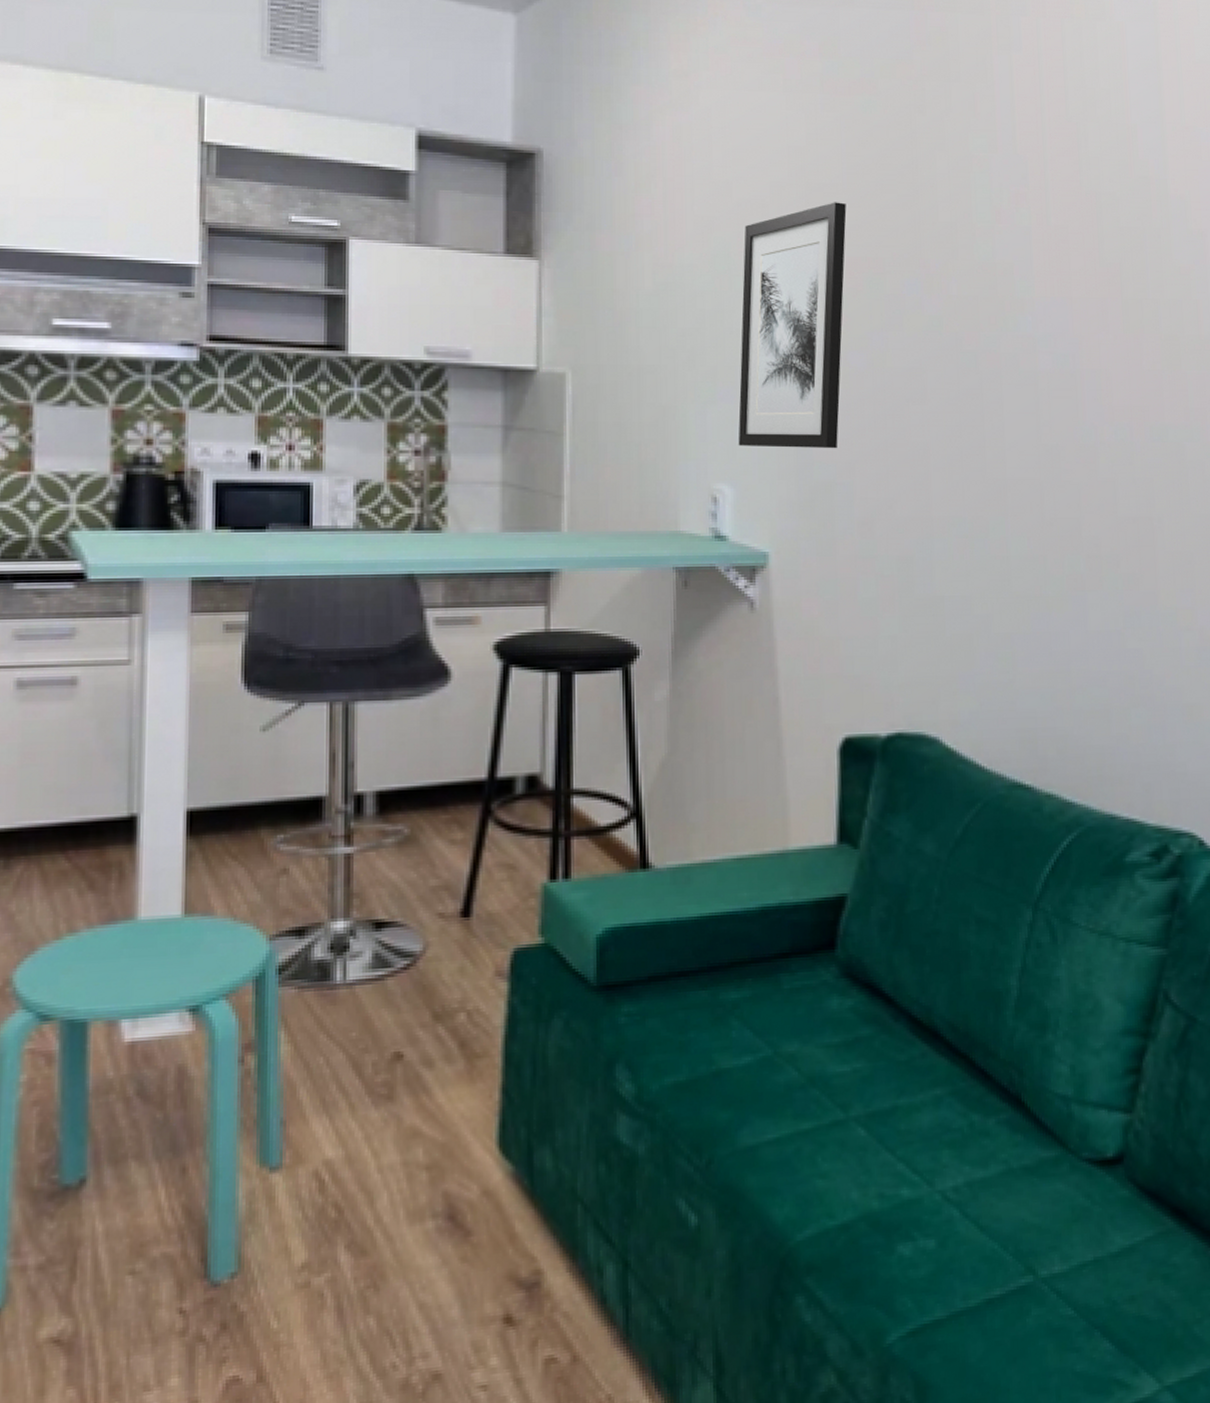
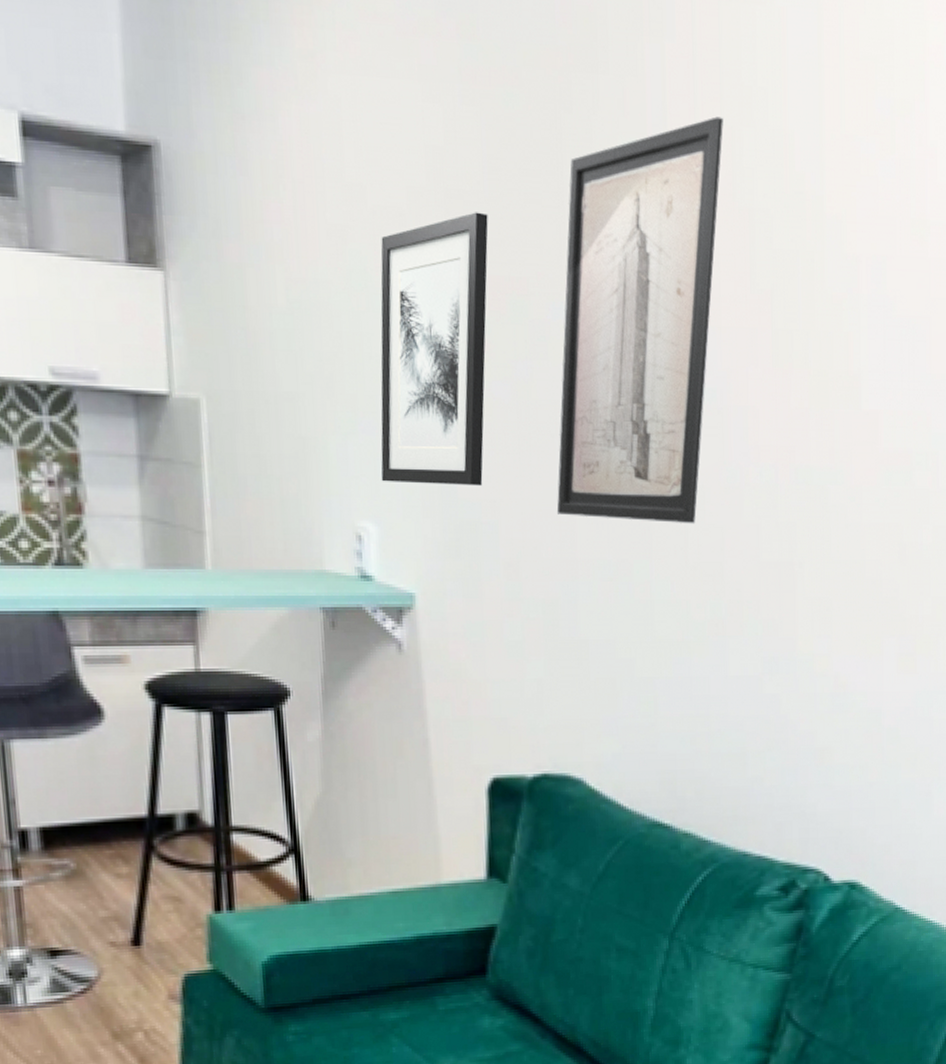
wall art: none [911,114,1069,482] -> present [556,116,723,524]

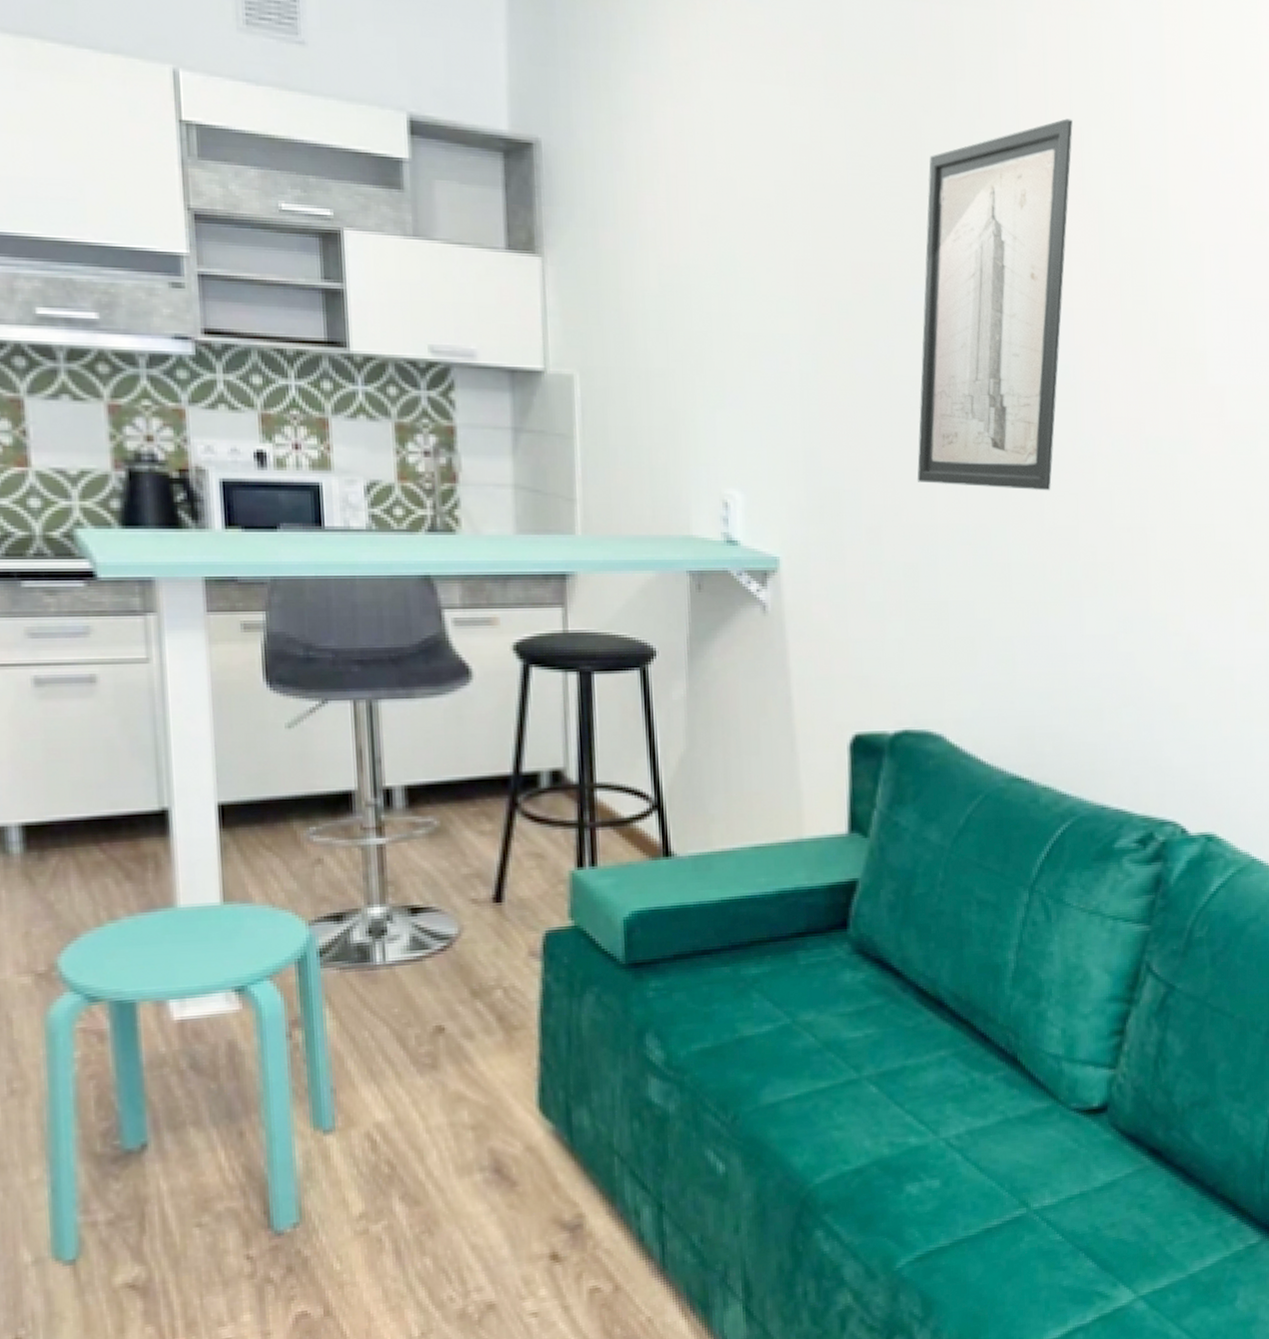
wall art: present [380,212,489,487] -> none [747,204,852,456]

